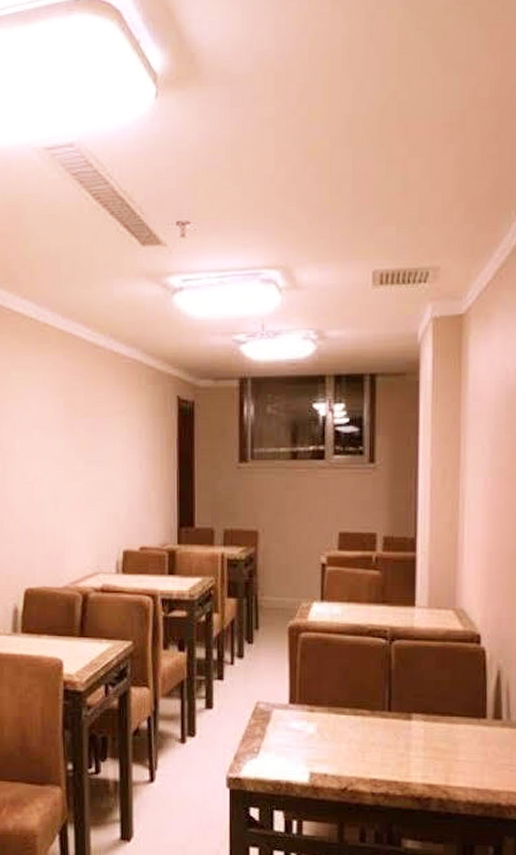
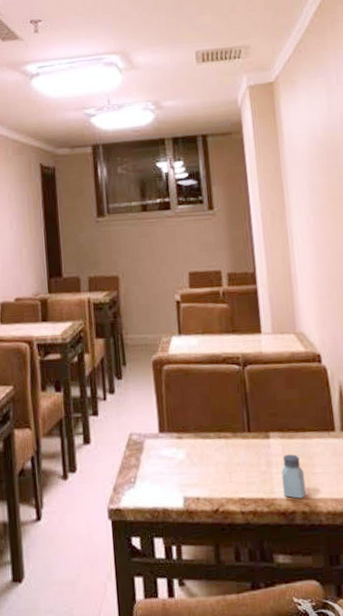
saltshaker: none [420,738,446,785] -> present [281,454,306,499]

